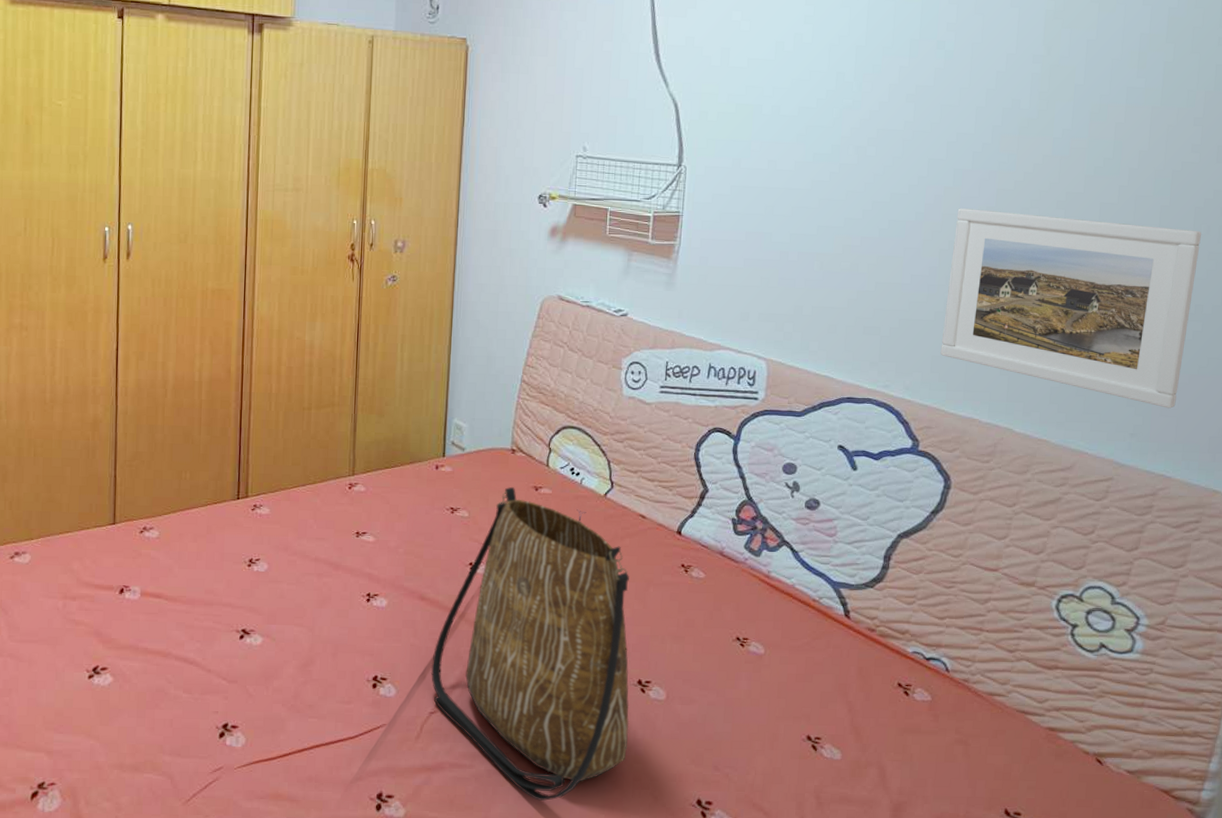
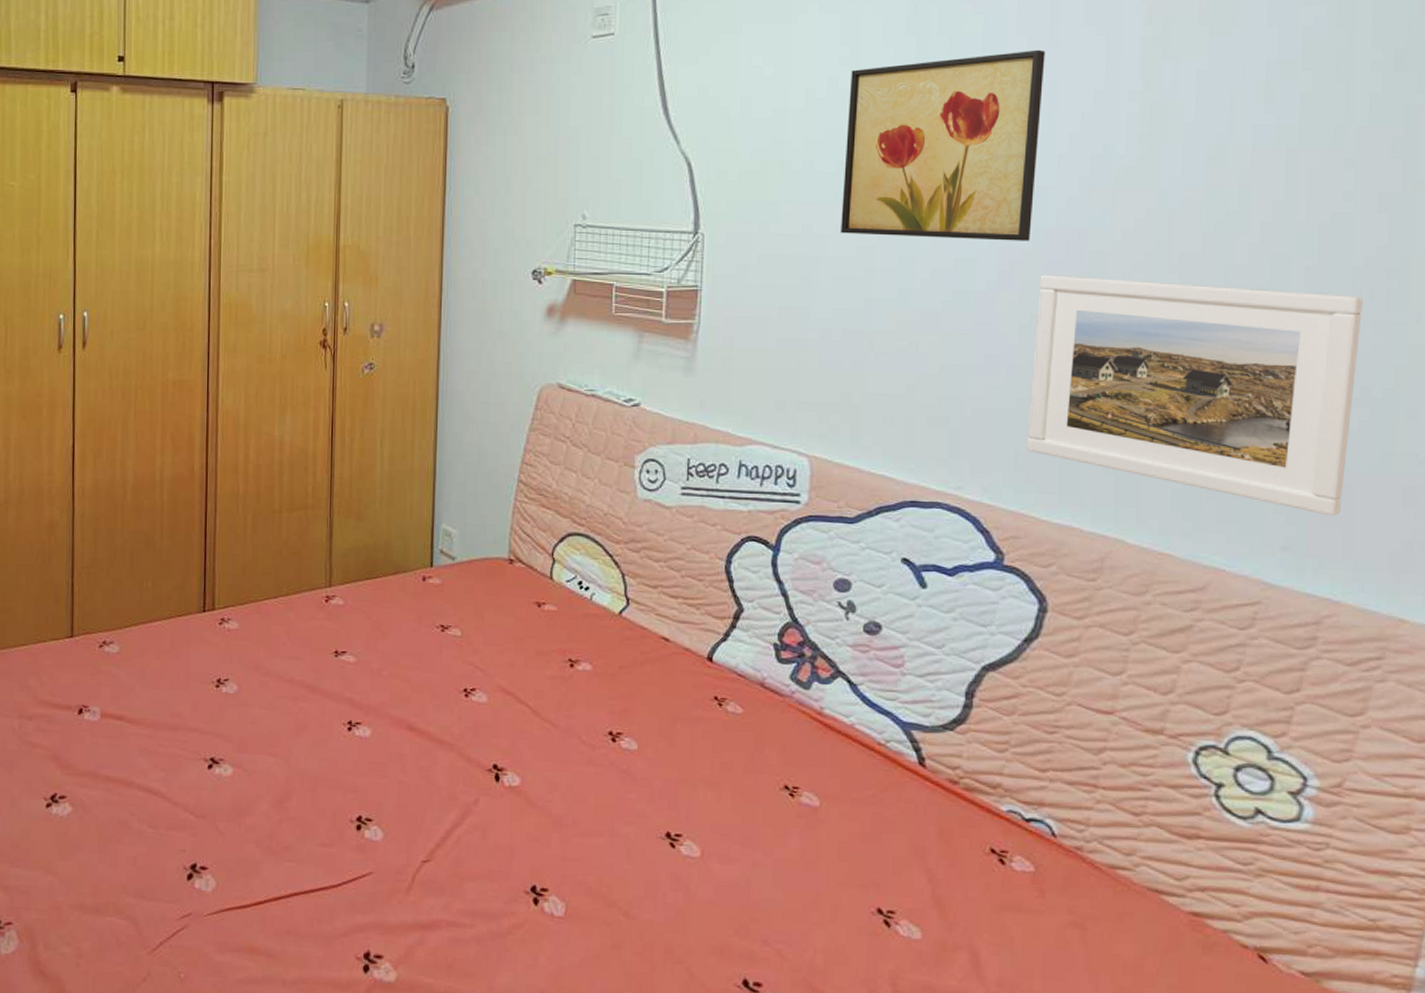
tote bag: present [430,486,630,801] -> none [422,601,658,971]
wall art: none [800,16,971,180] -> present [841,49,1045,241]

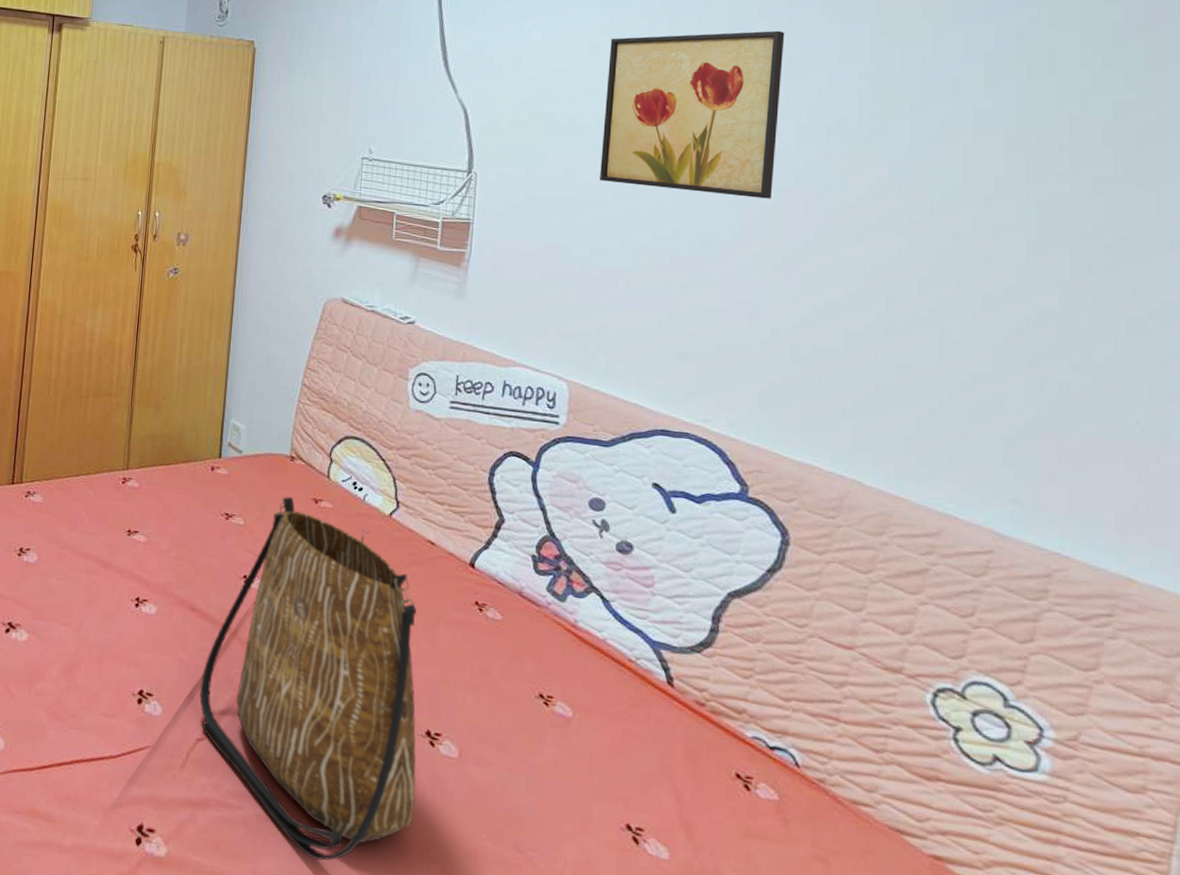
tote bag: none [422,601,658,971] -> present [199,496,417,861]
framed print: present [1026,275,1363,516] -> none [769,230,1081,474]

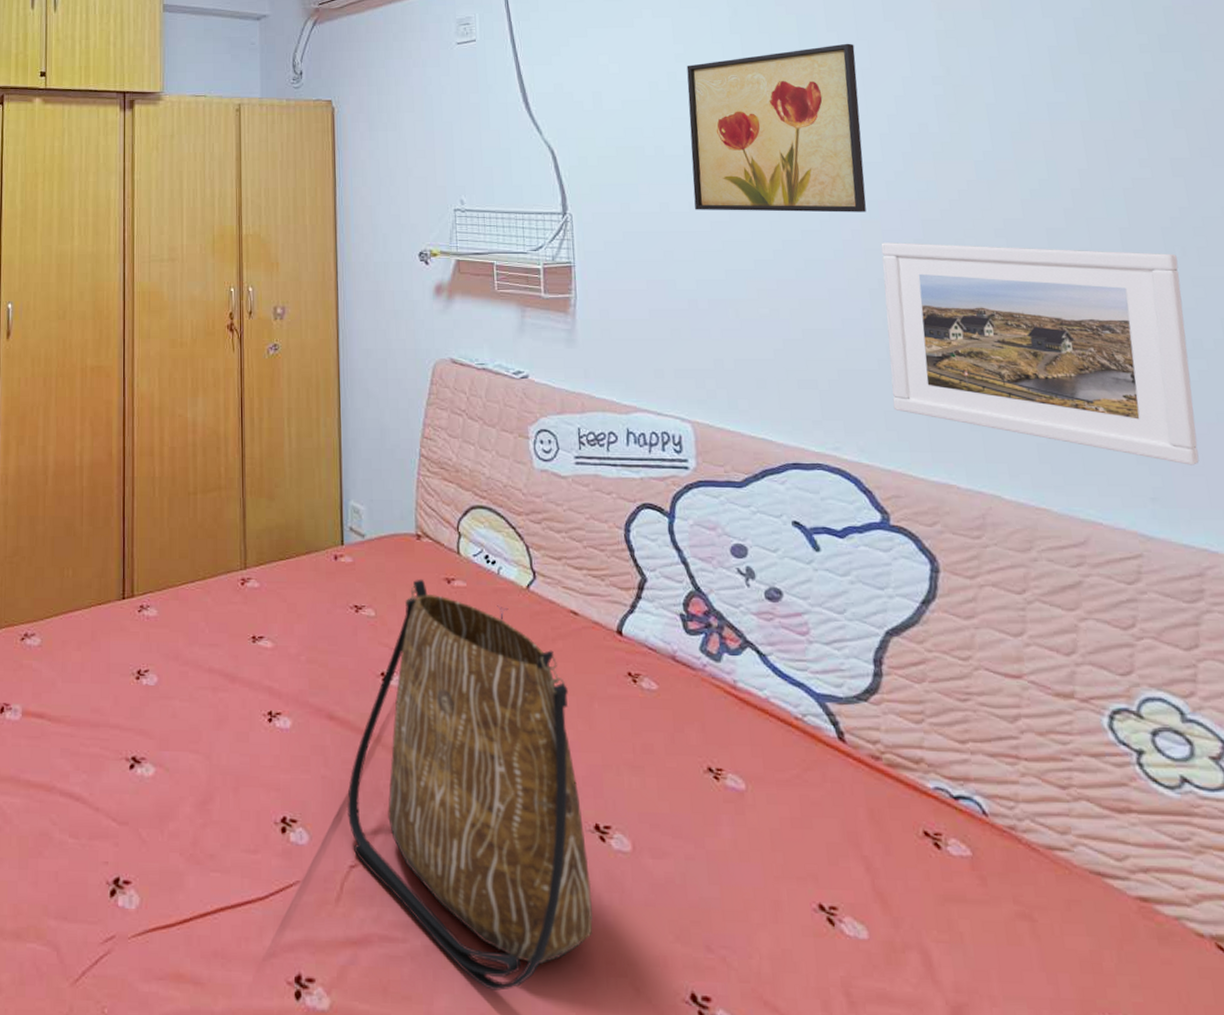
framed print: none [769,230,1081,474] -> present [881,242,1200,465]

